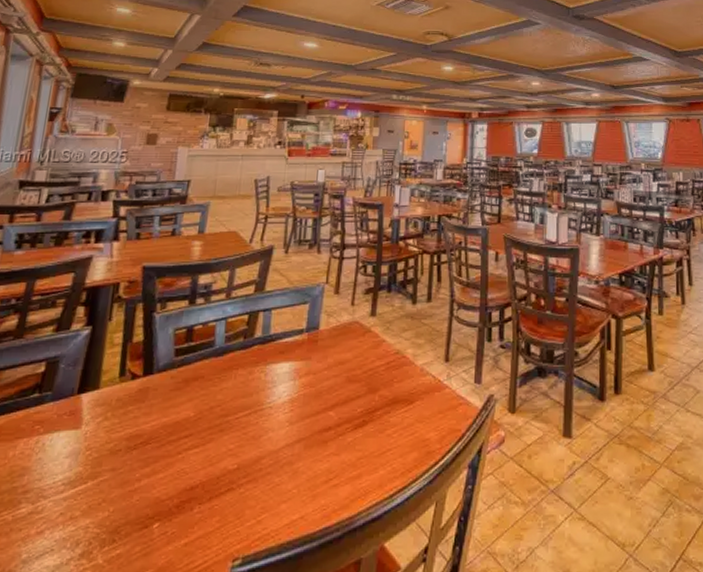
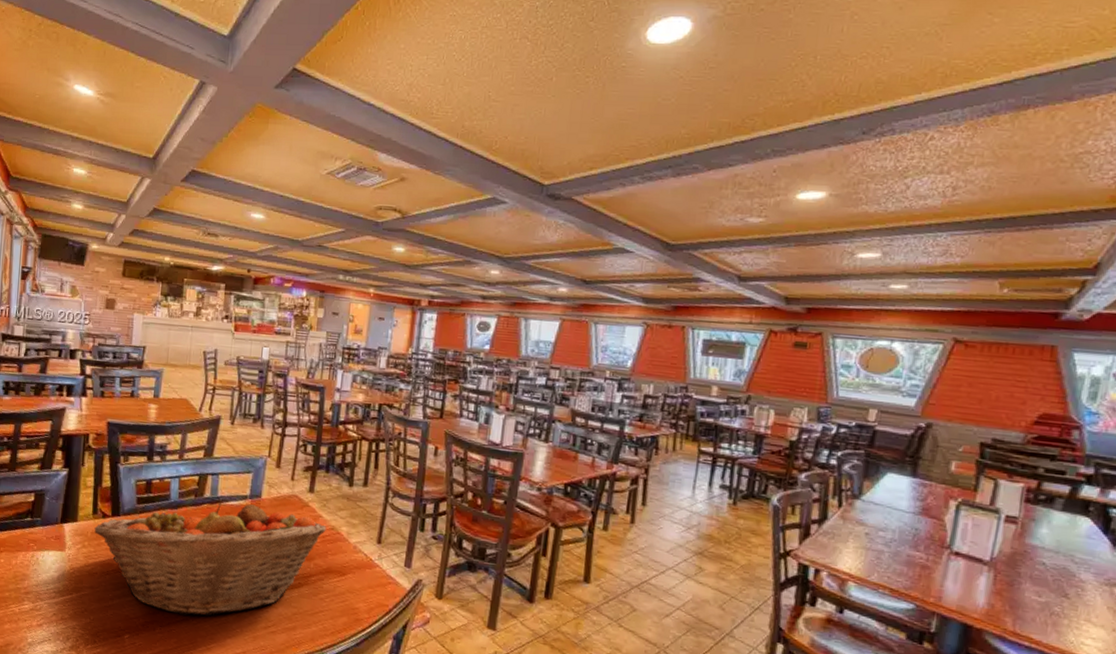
fruit basket: none [120,338,391,484] -> present [94,500,326,617]

